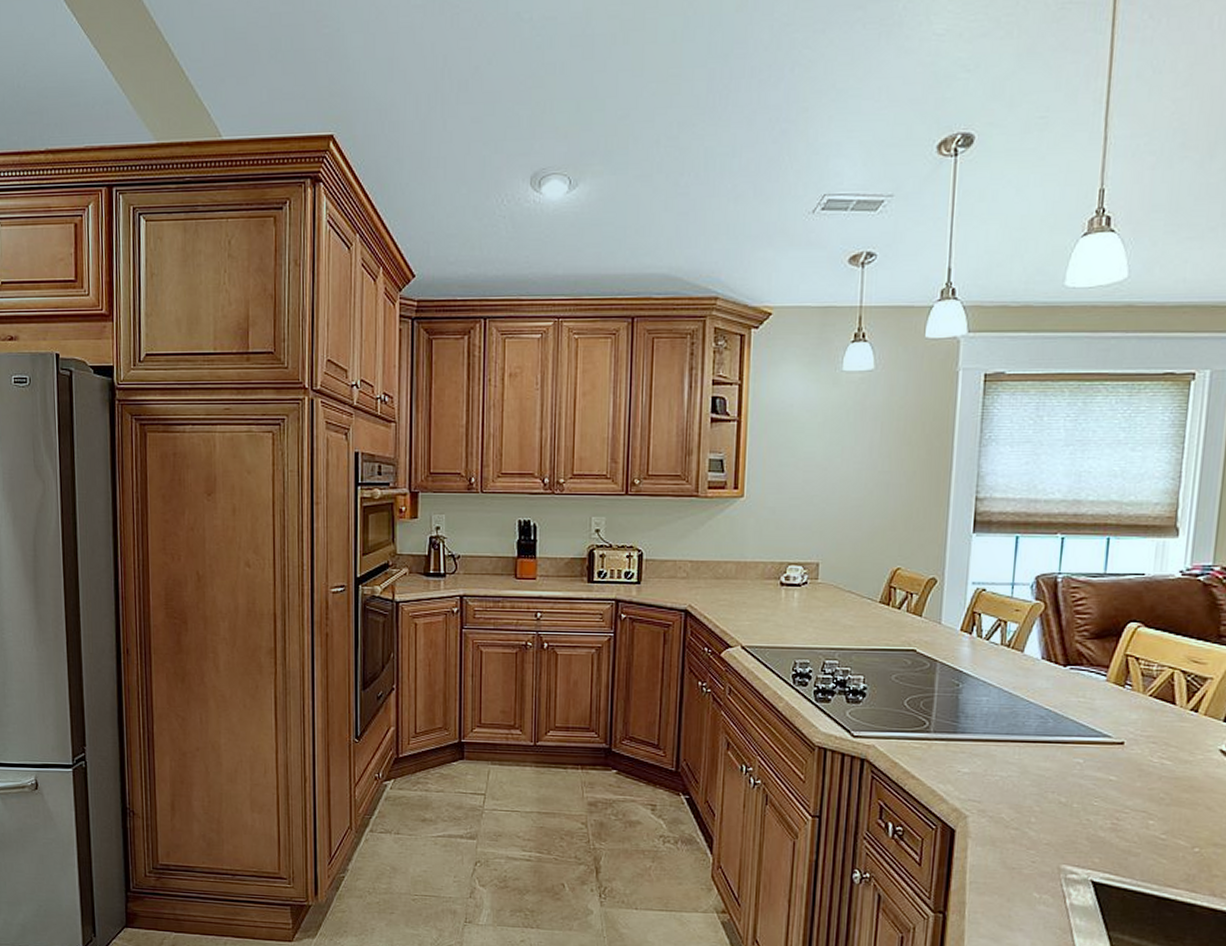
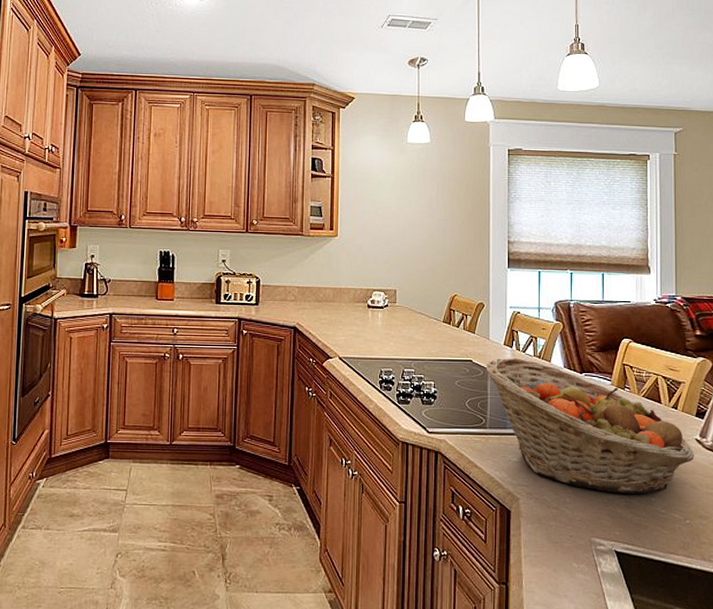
fruit basket: none [933,646,1216,815] -> present [485,357,694,494]

